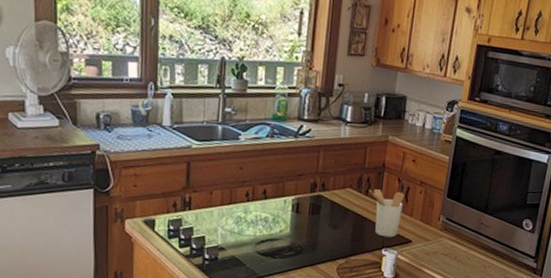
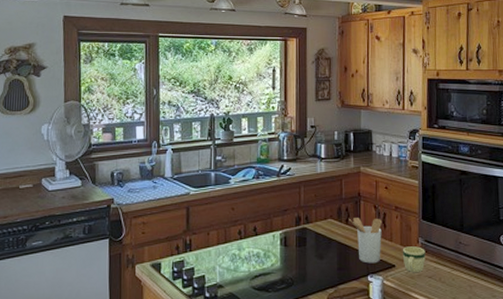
mug: none [420,223,445,249] -> present [402,246,426,272]

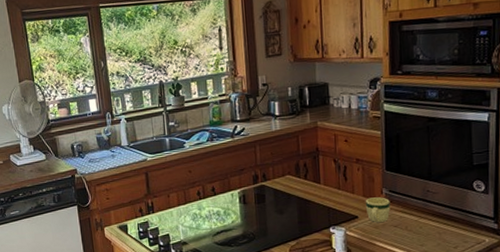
utensil holder: present [348,217,382,264] -> none [307,171,343,216]

